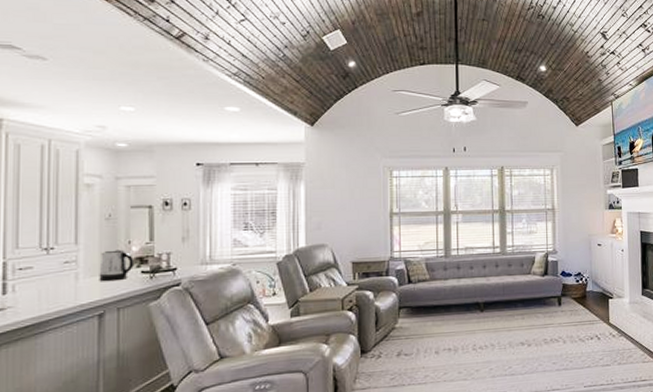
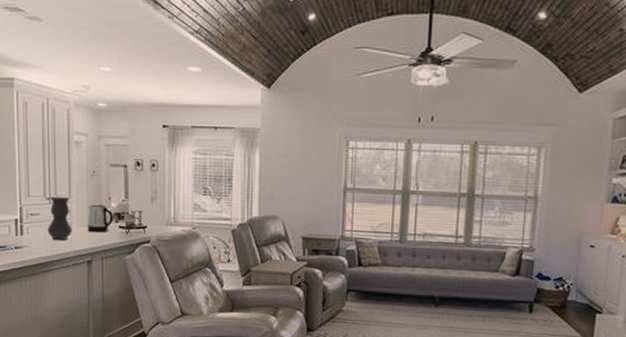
vase: none [43,245,79,295] -> present [47,197,73,240]

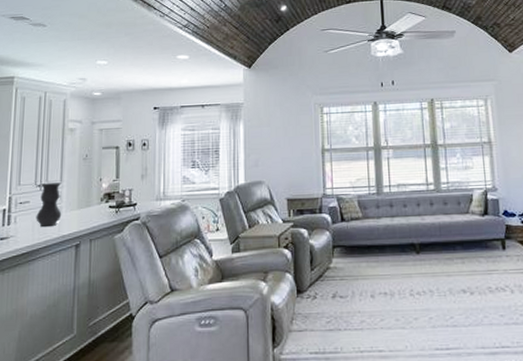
kettle: present [87,204,113,233] -> none [77,186,103,215]

